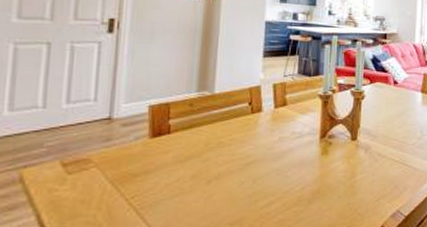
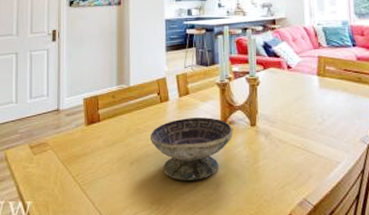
decorative bowl: none [235,131,333,198] -> present [150,117,233,180]

